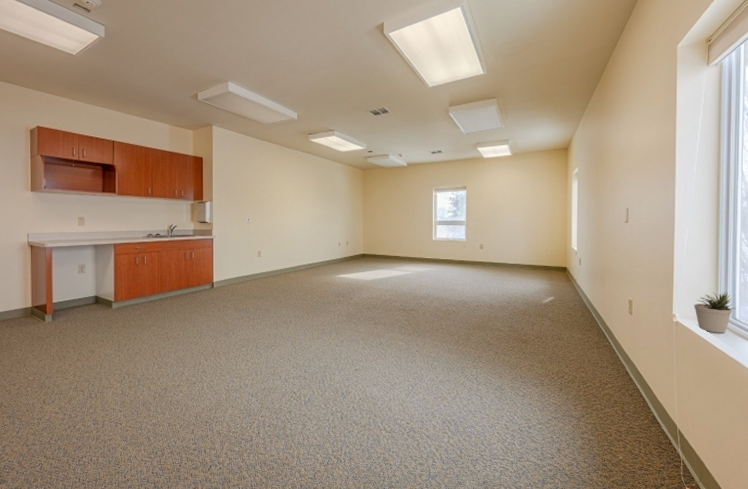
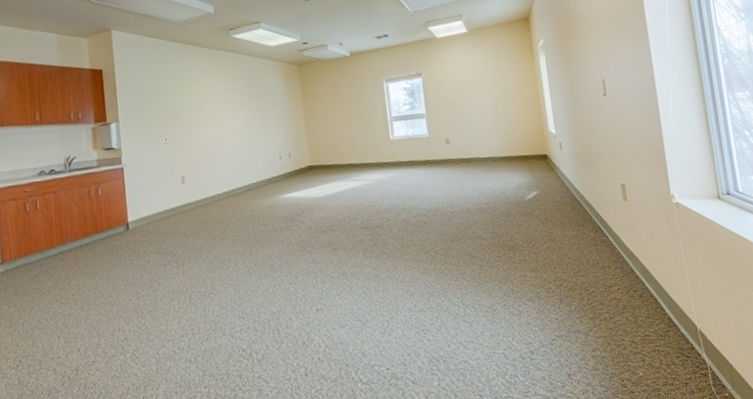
potted plant: present [694,291,736,333] -> none [692,162,737,211]

